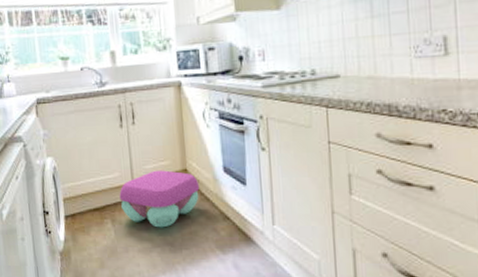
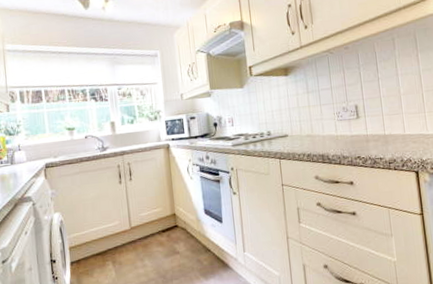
stool: present [119,170,200,228] -> none [119,216,186,264]

